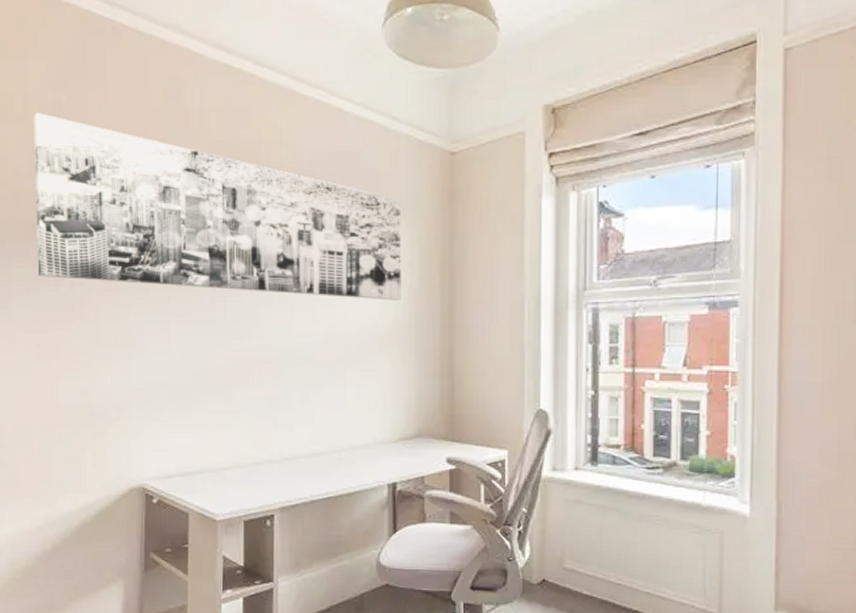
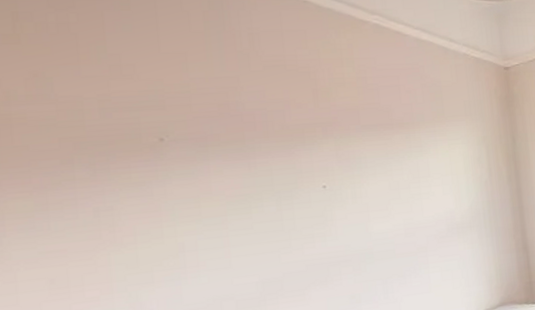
wall art: present [34,112,402,300] -> none [29,32,474,207]

